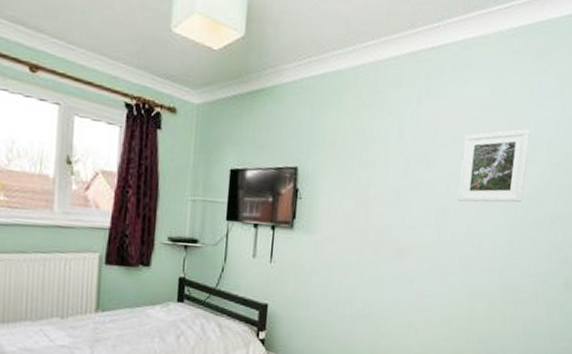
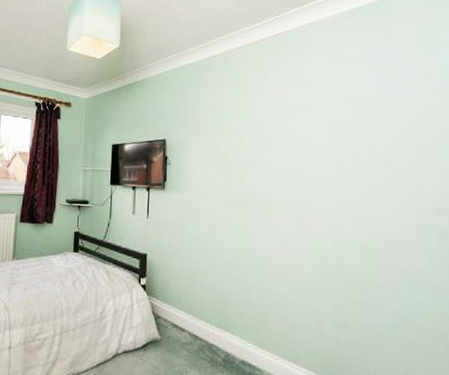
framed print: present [457,129,531,203] -> none [312,92,380,159]

